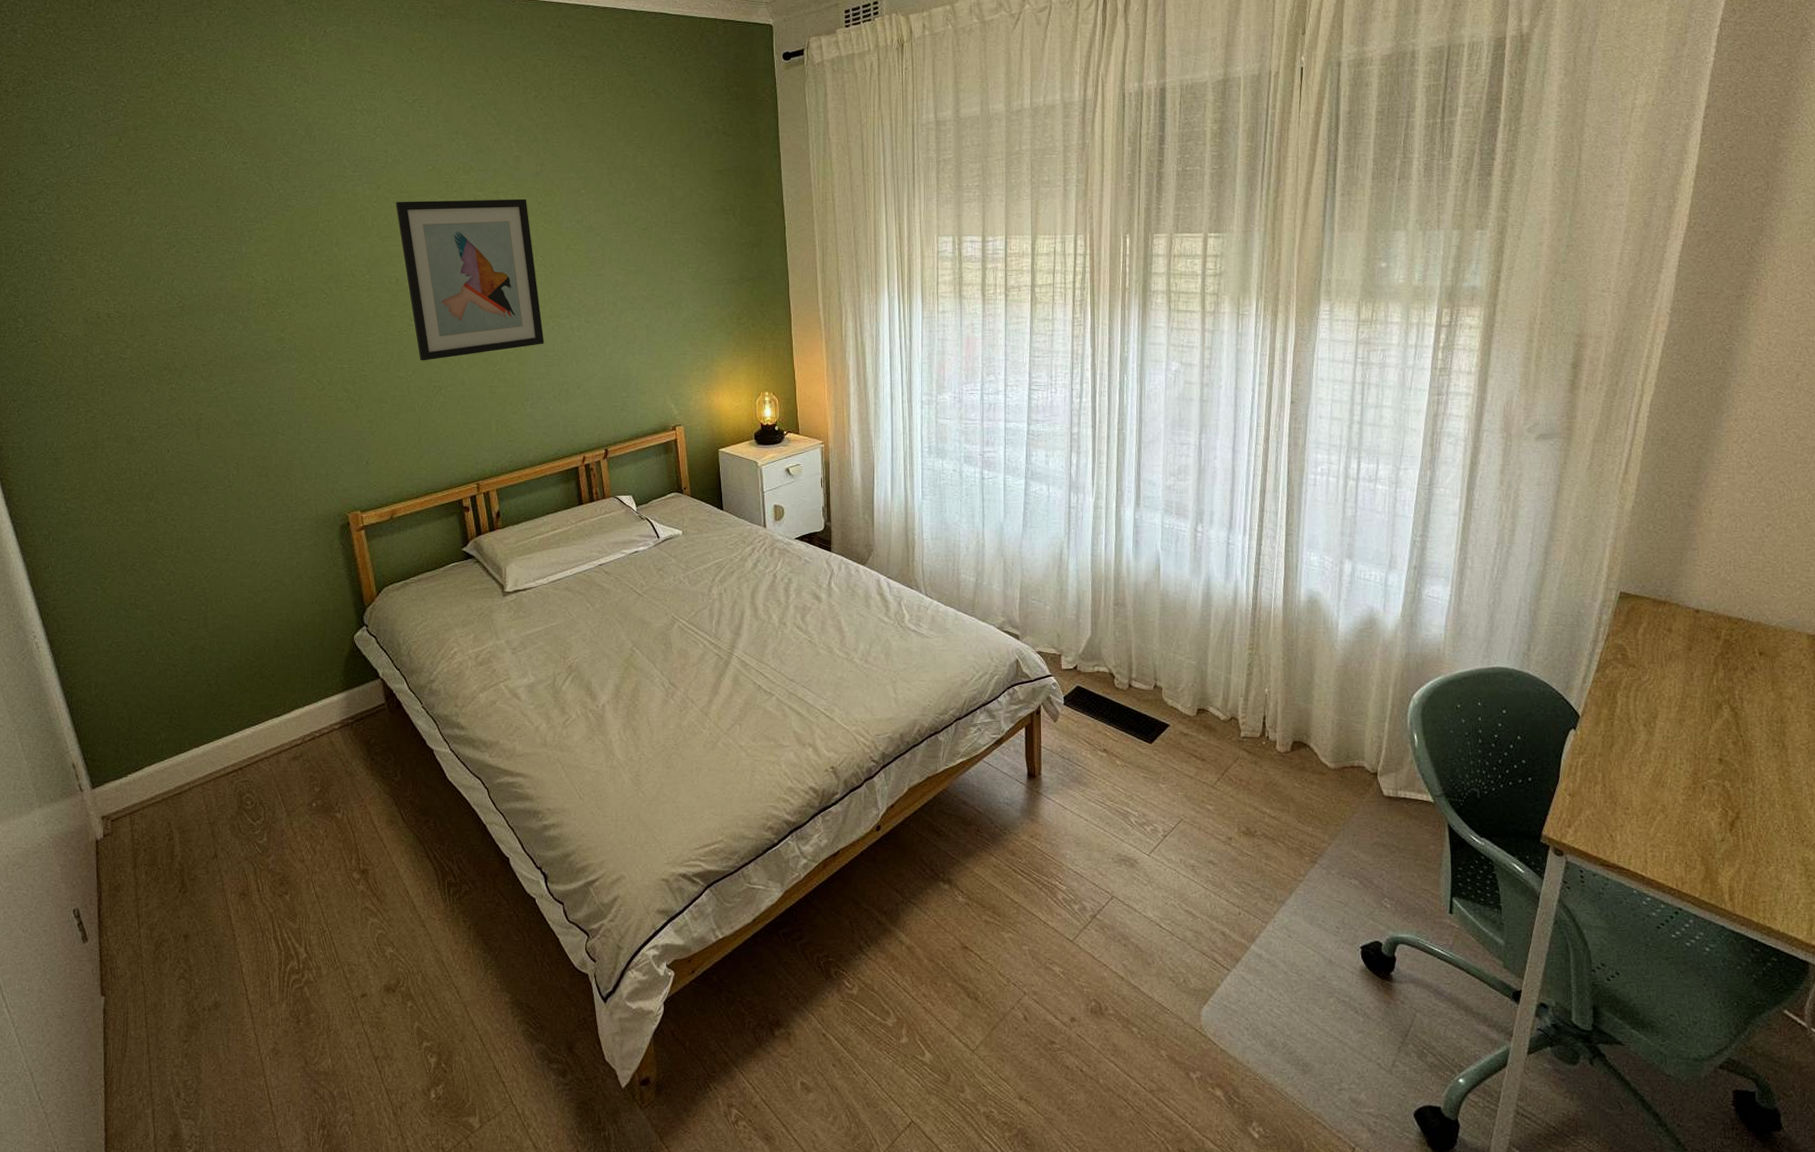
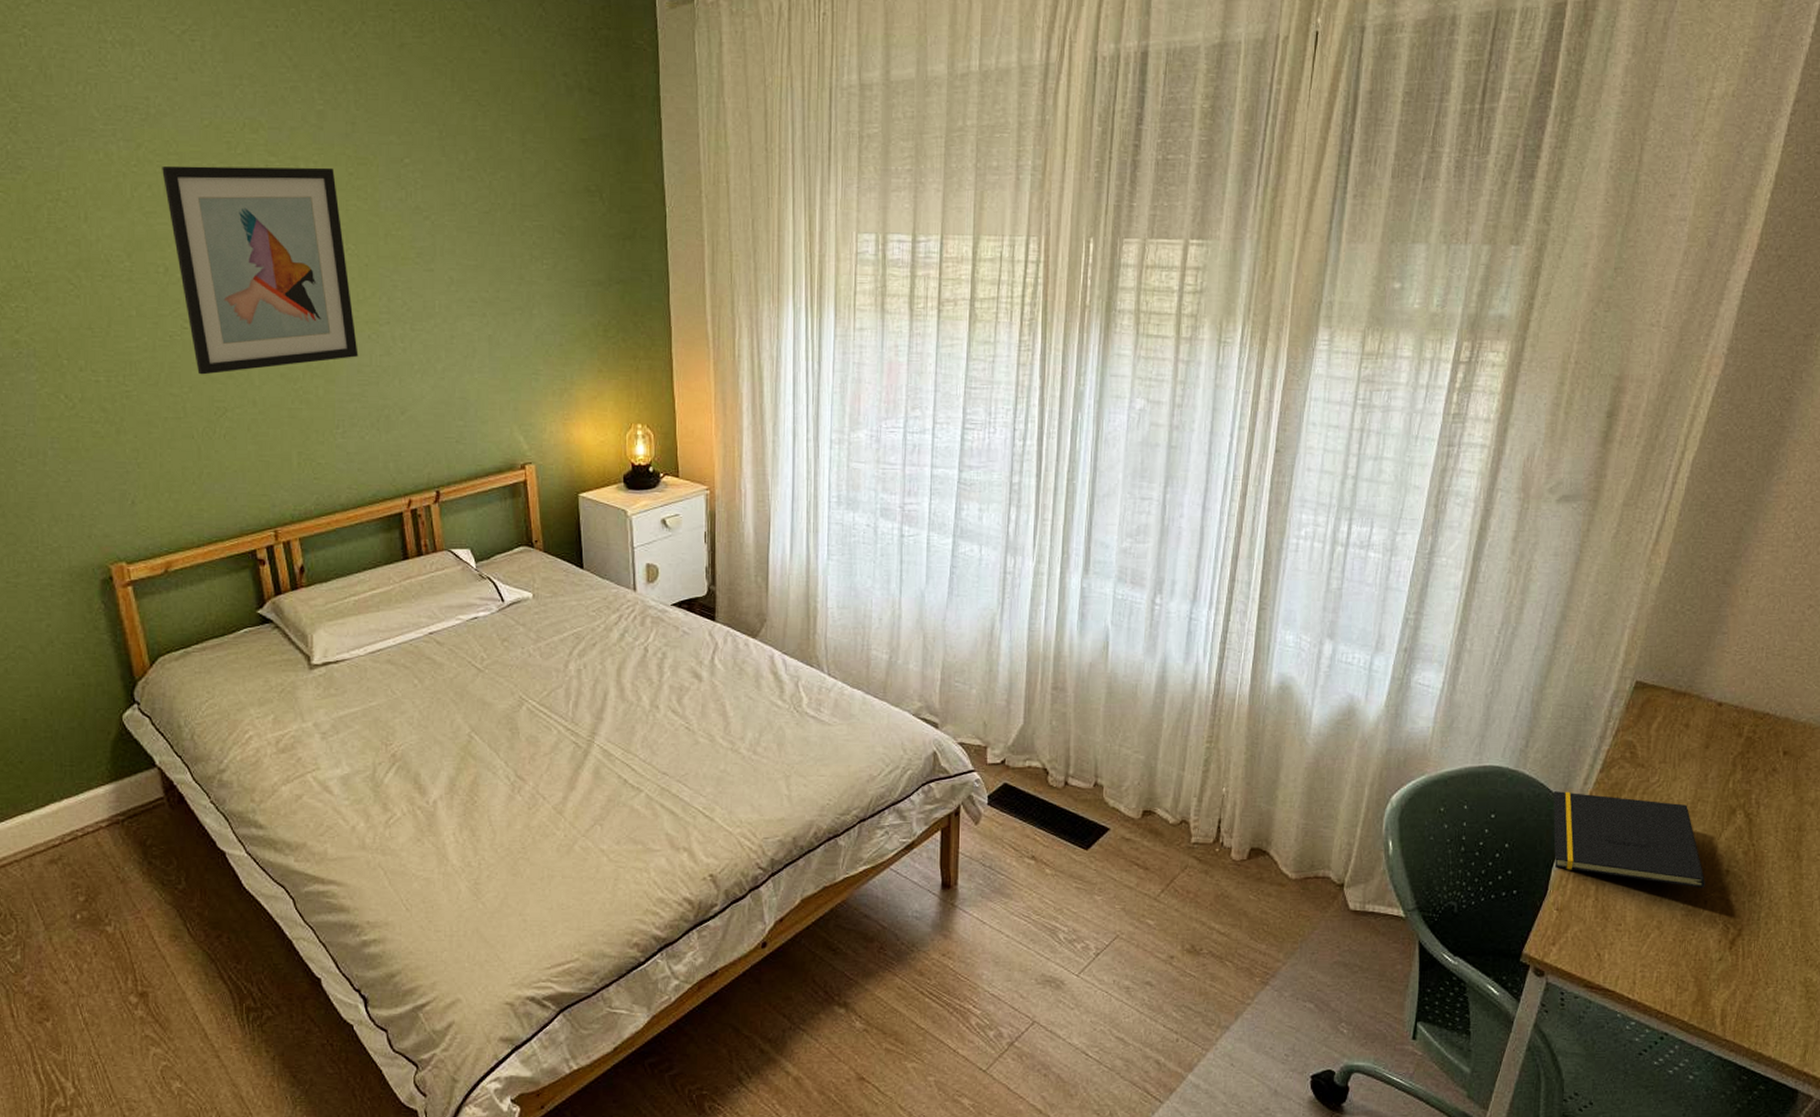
notepad: none [1556,689,1701,775] -> present [1553,791,1705,888]

